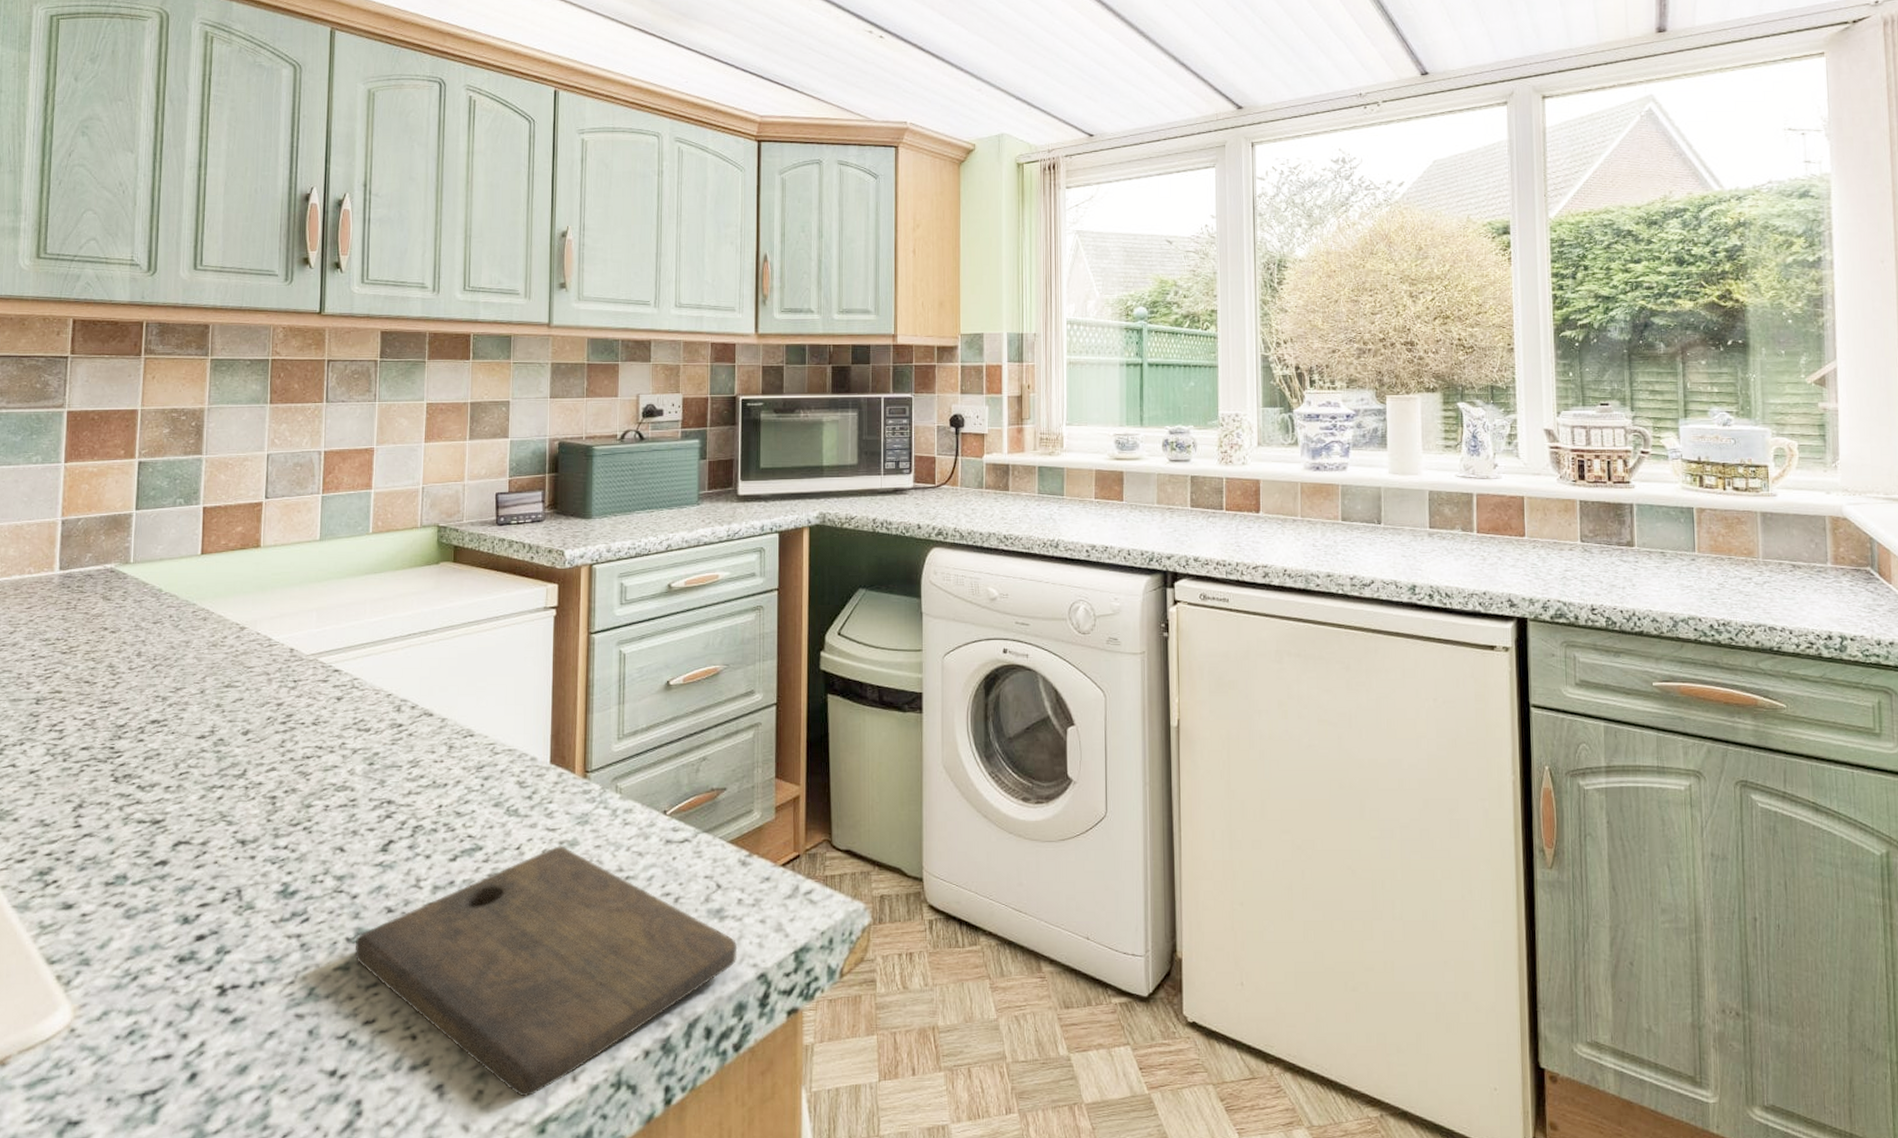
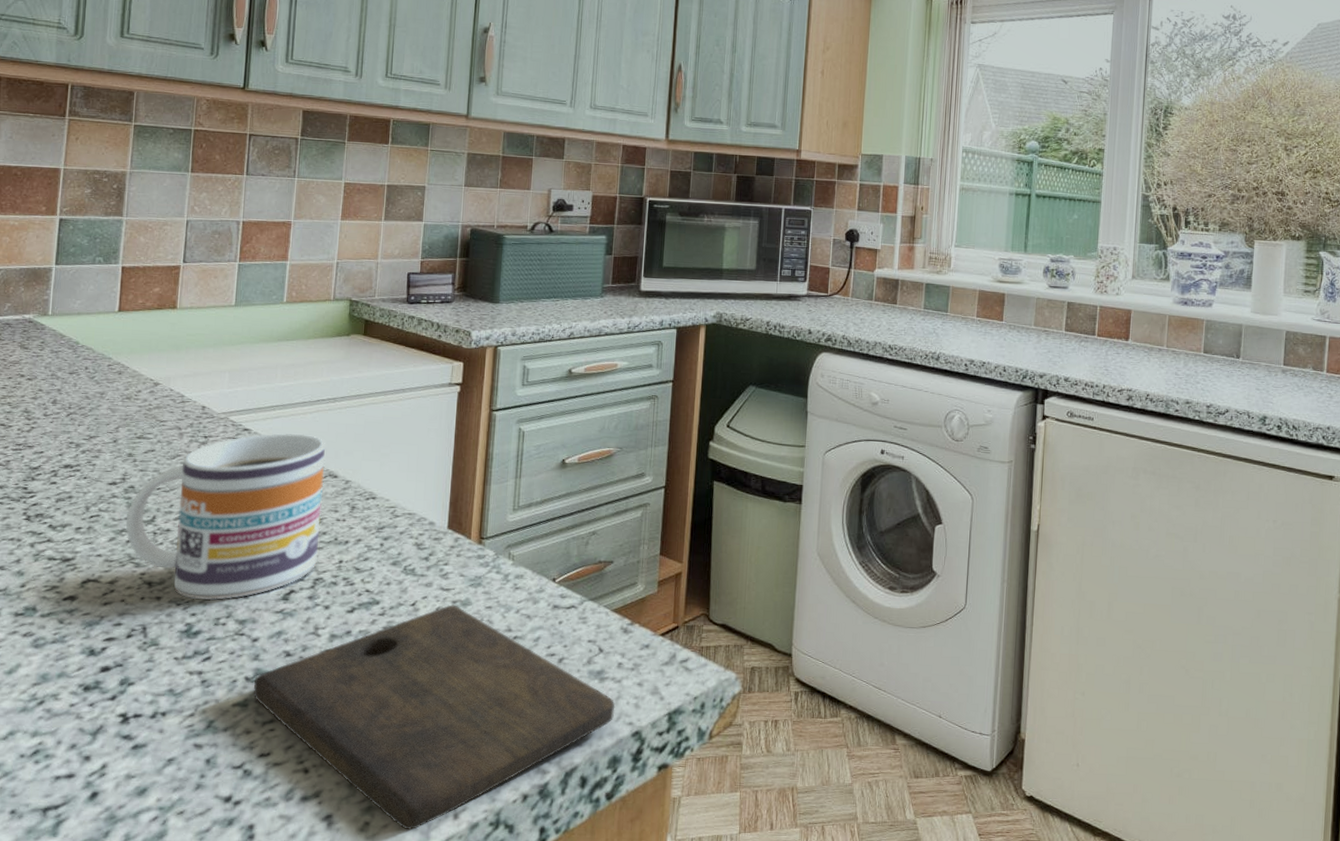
mug: none [216,671,419,857] -> present [125,433,325,601]

